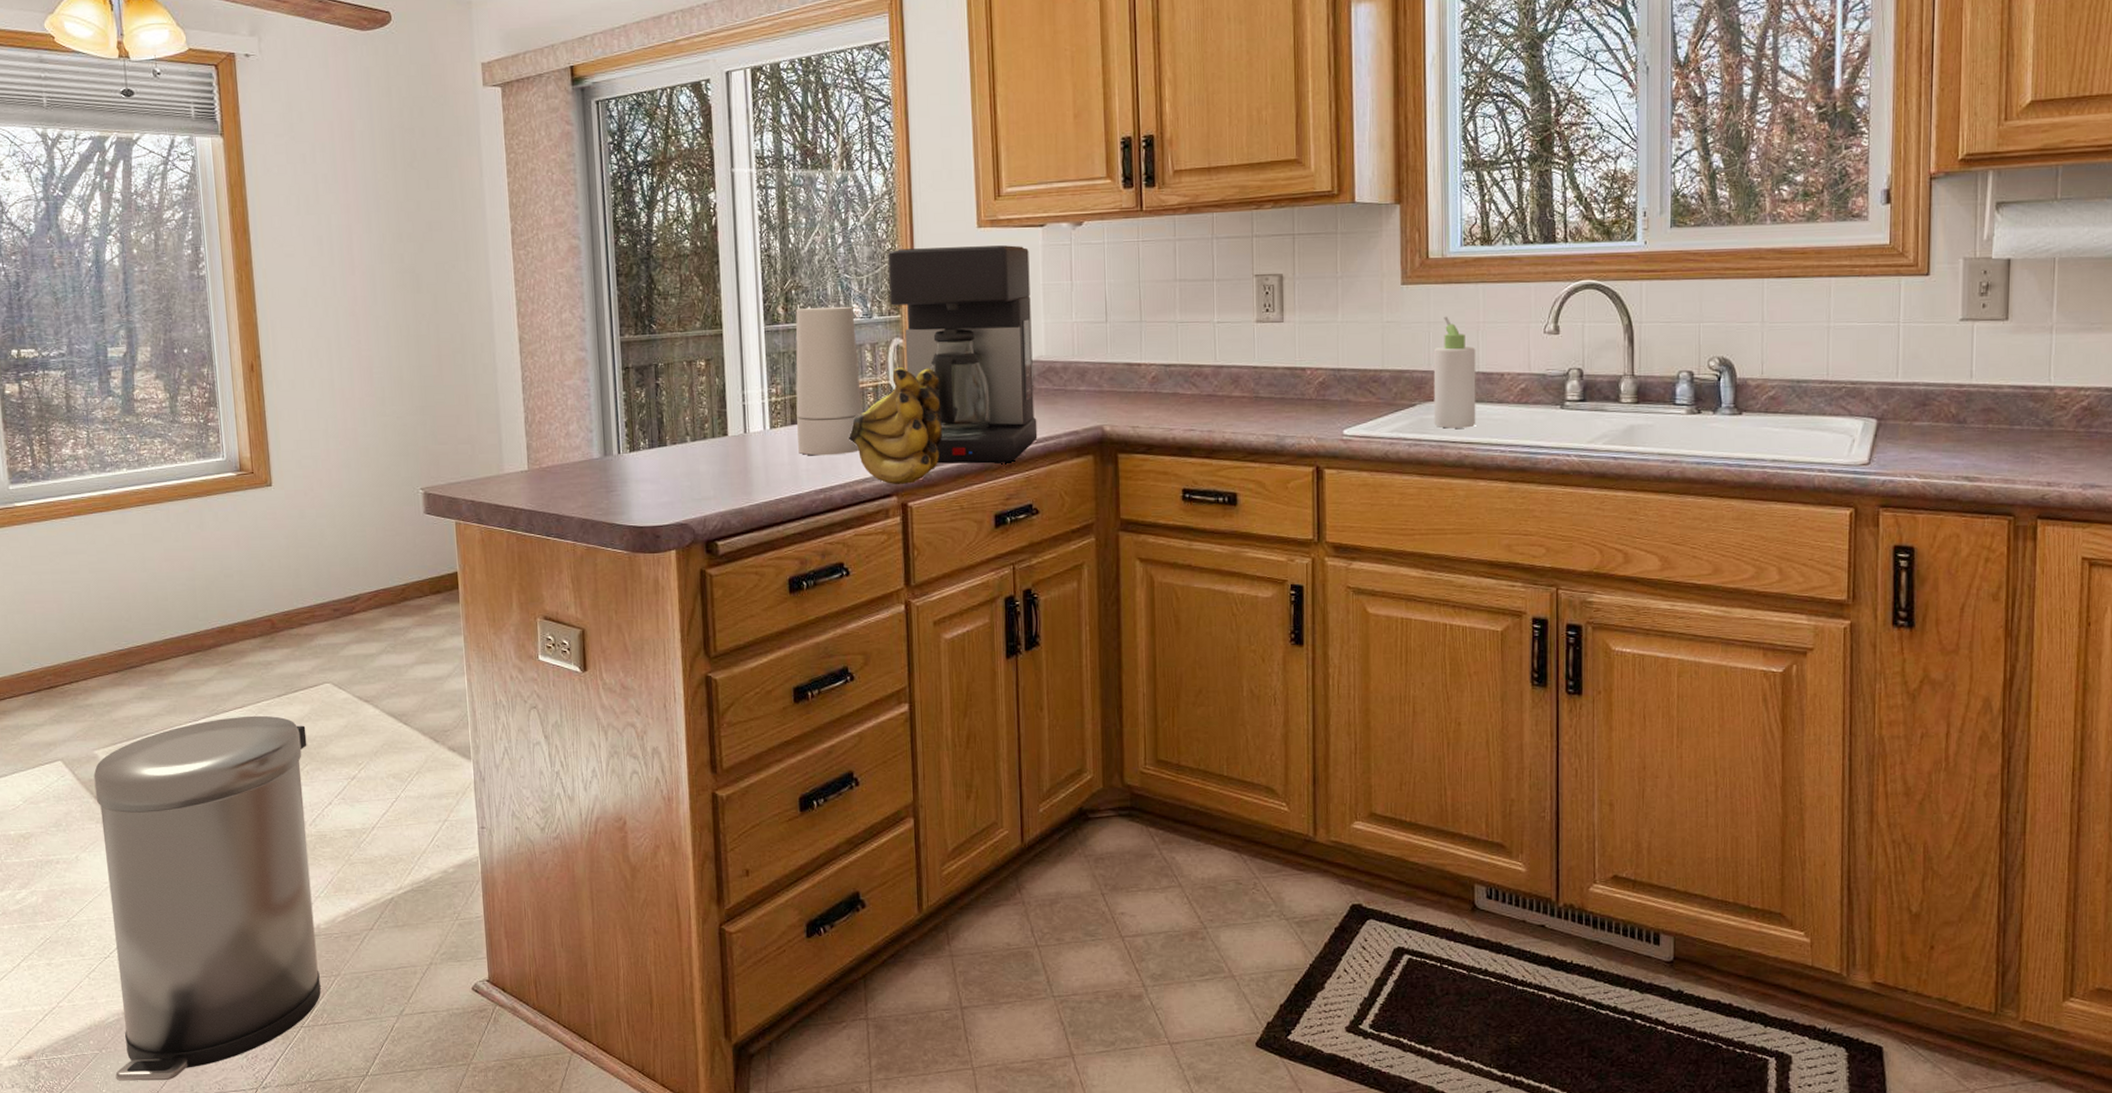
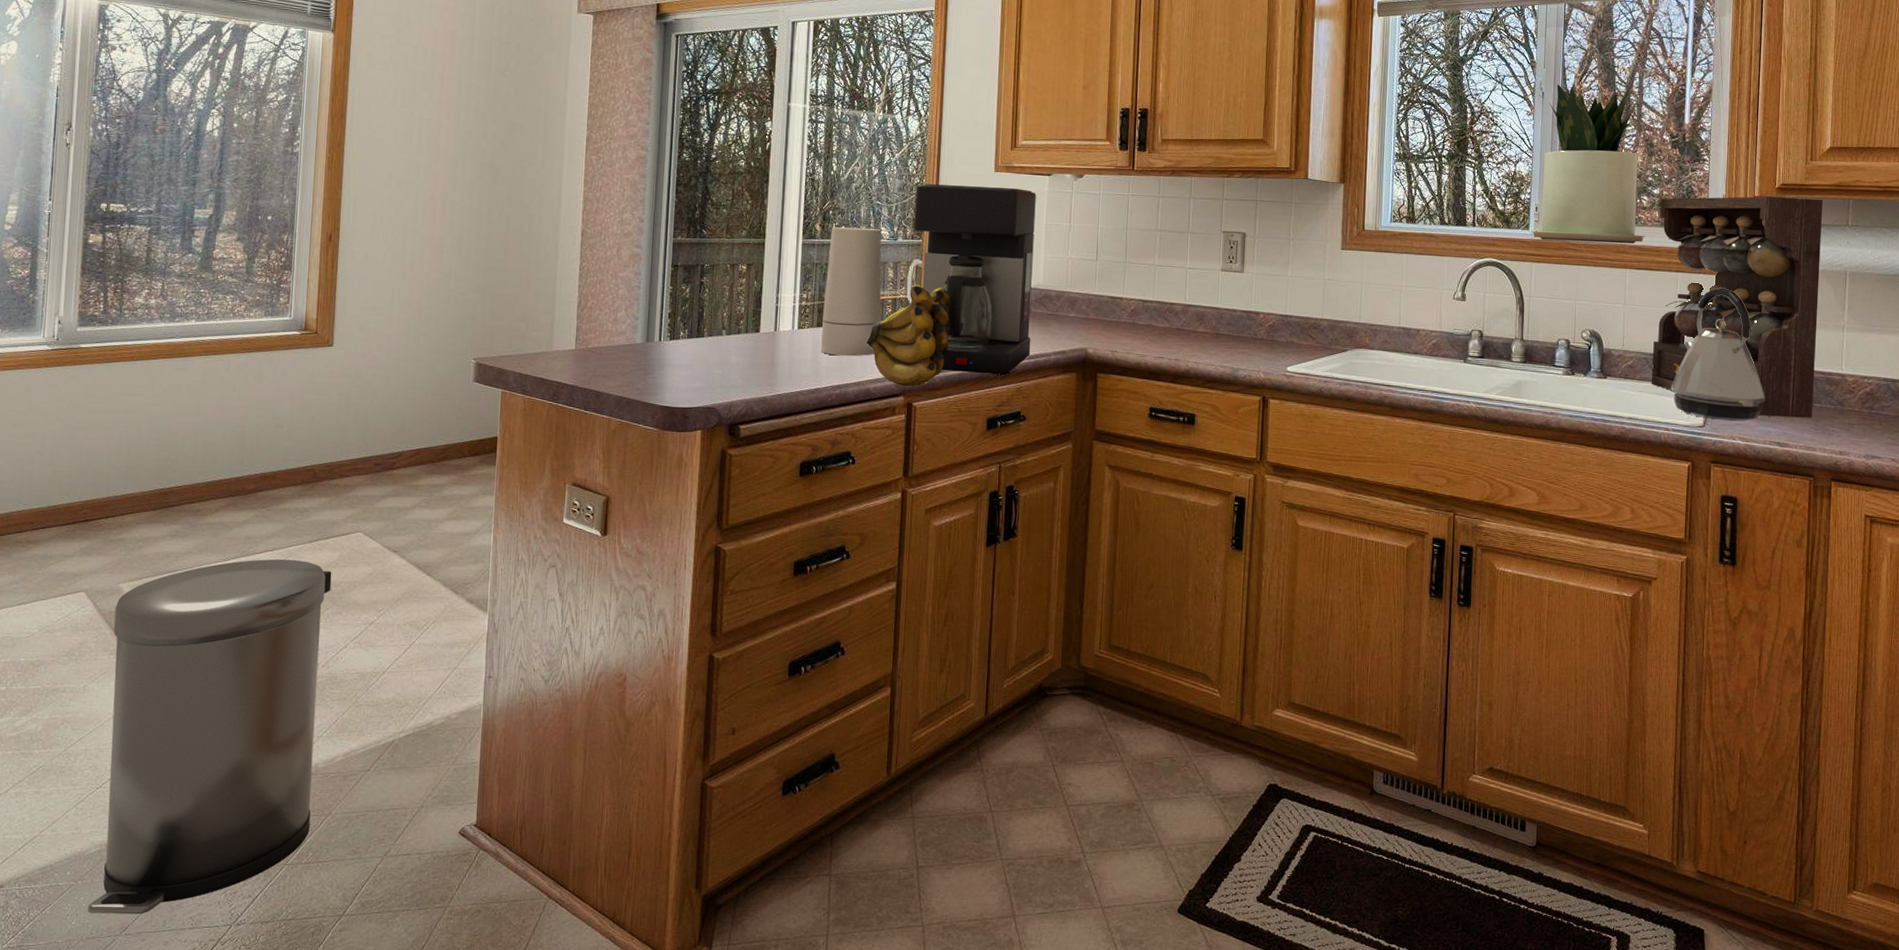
bottle: present [1433,316,1476,429] -> none [1361,278,1398,373]
planter: none [1639,45,1788,251] -> present [1531,84,1647,244]
spice rack: none [1799,169,2022,446] -> present [1651,196,1823,418]
kettle: none [1825,291,1948,455] -> present [1671,287,1765,422]

